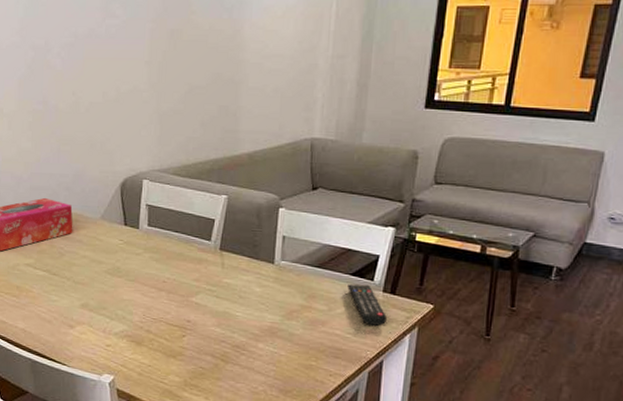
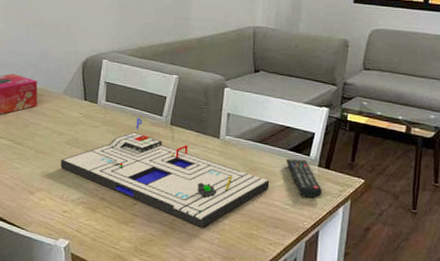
board game: none [101,243,330,360] -> present [60,118,270,228]

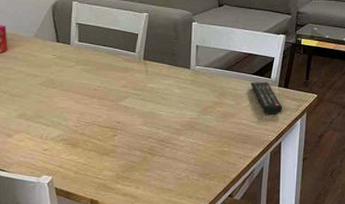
board game: present [60,118,270,228] -> none [37,55,237,151]

